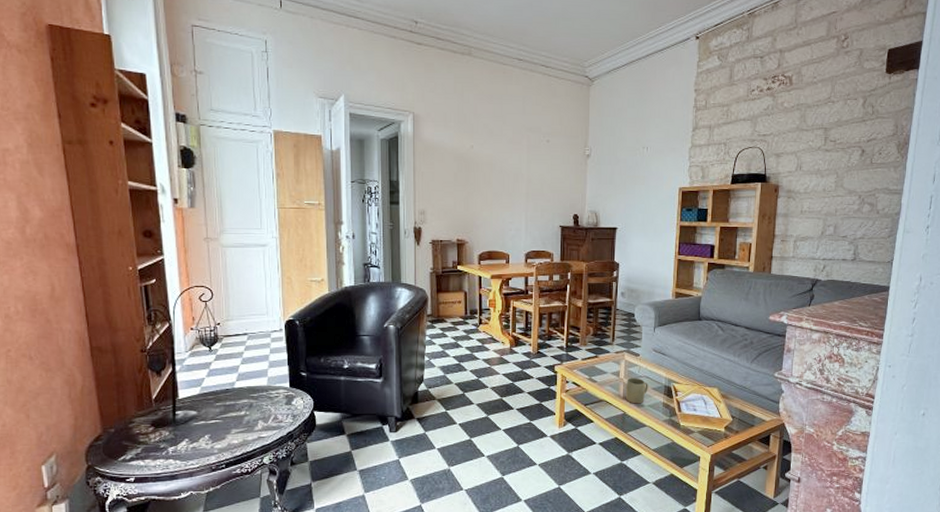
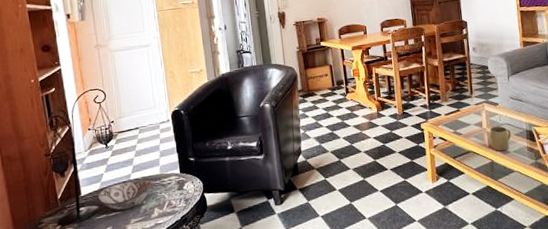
decorative bowl: none [196,390,260,418] -> present [97,180,155,210]

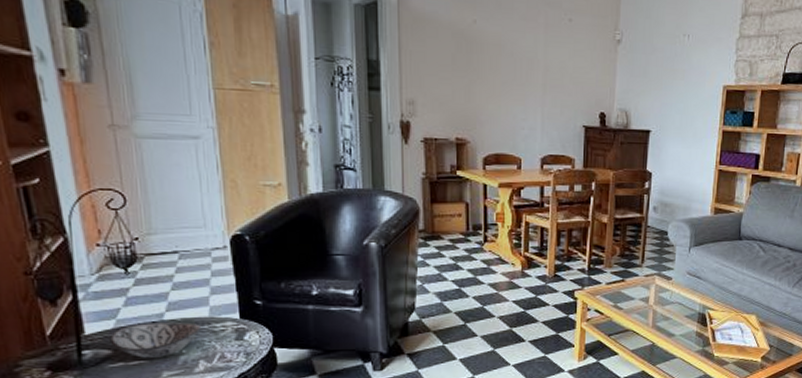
mug: present [489,126,511,152] -> none [654,304,681,334]

